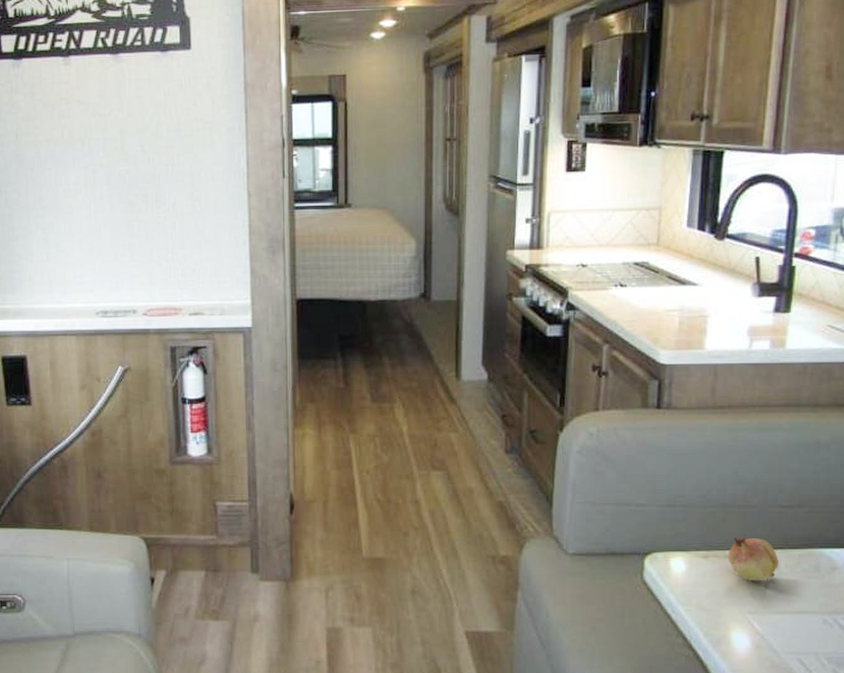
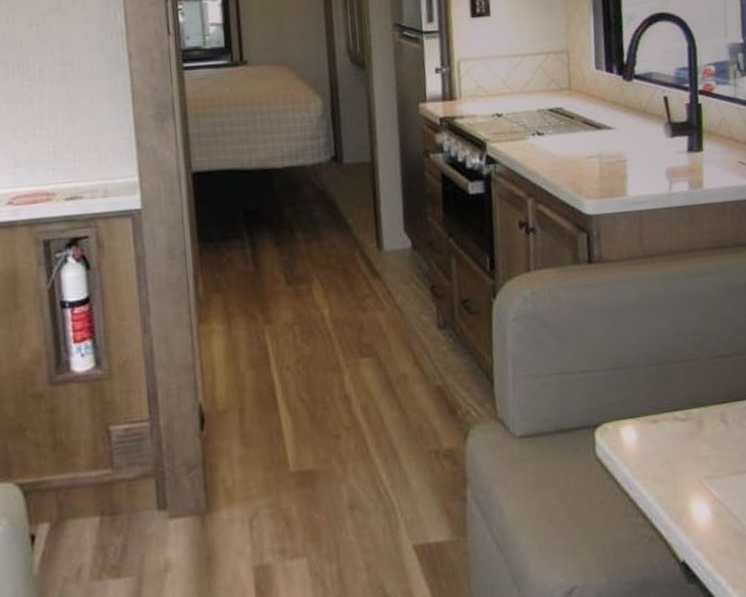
fruit: present [728,535,779,581] -> none [676,392,727,442]

